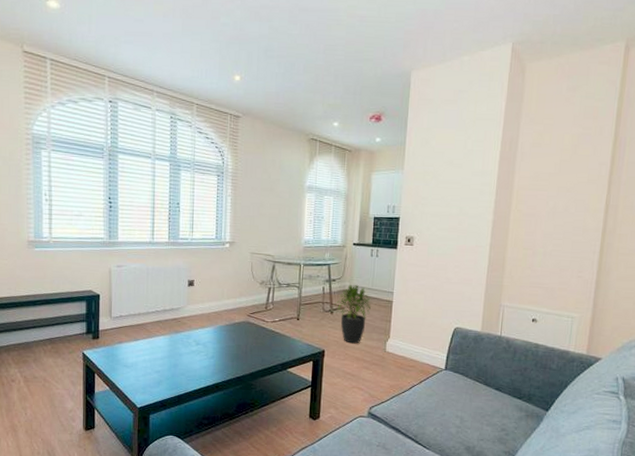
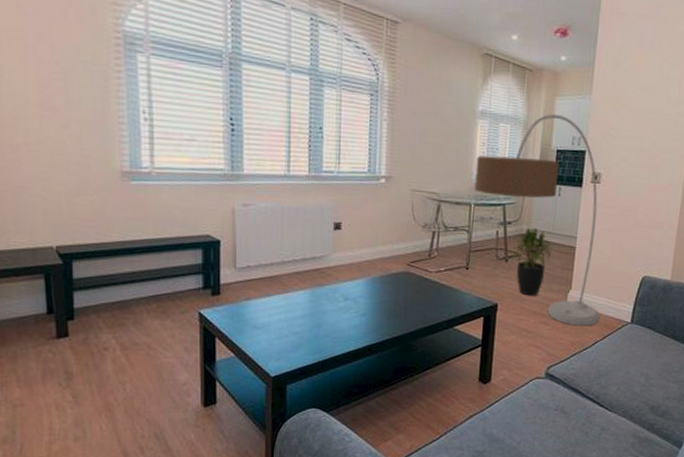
floor lamp: none [303,187,416,372] -> present [474,114,600,326]

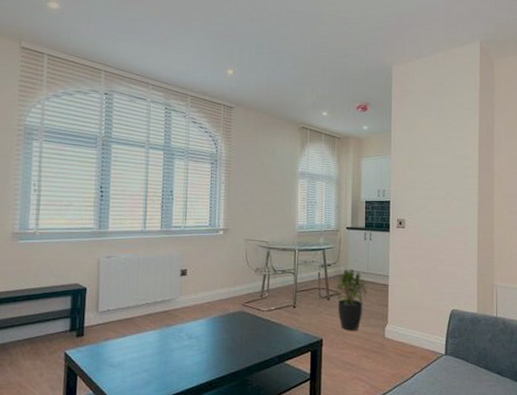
floor lamp: present [474,114,600,326] -> none [298,172,416,359]

